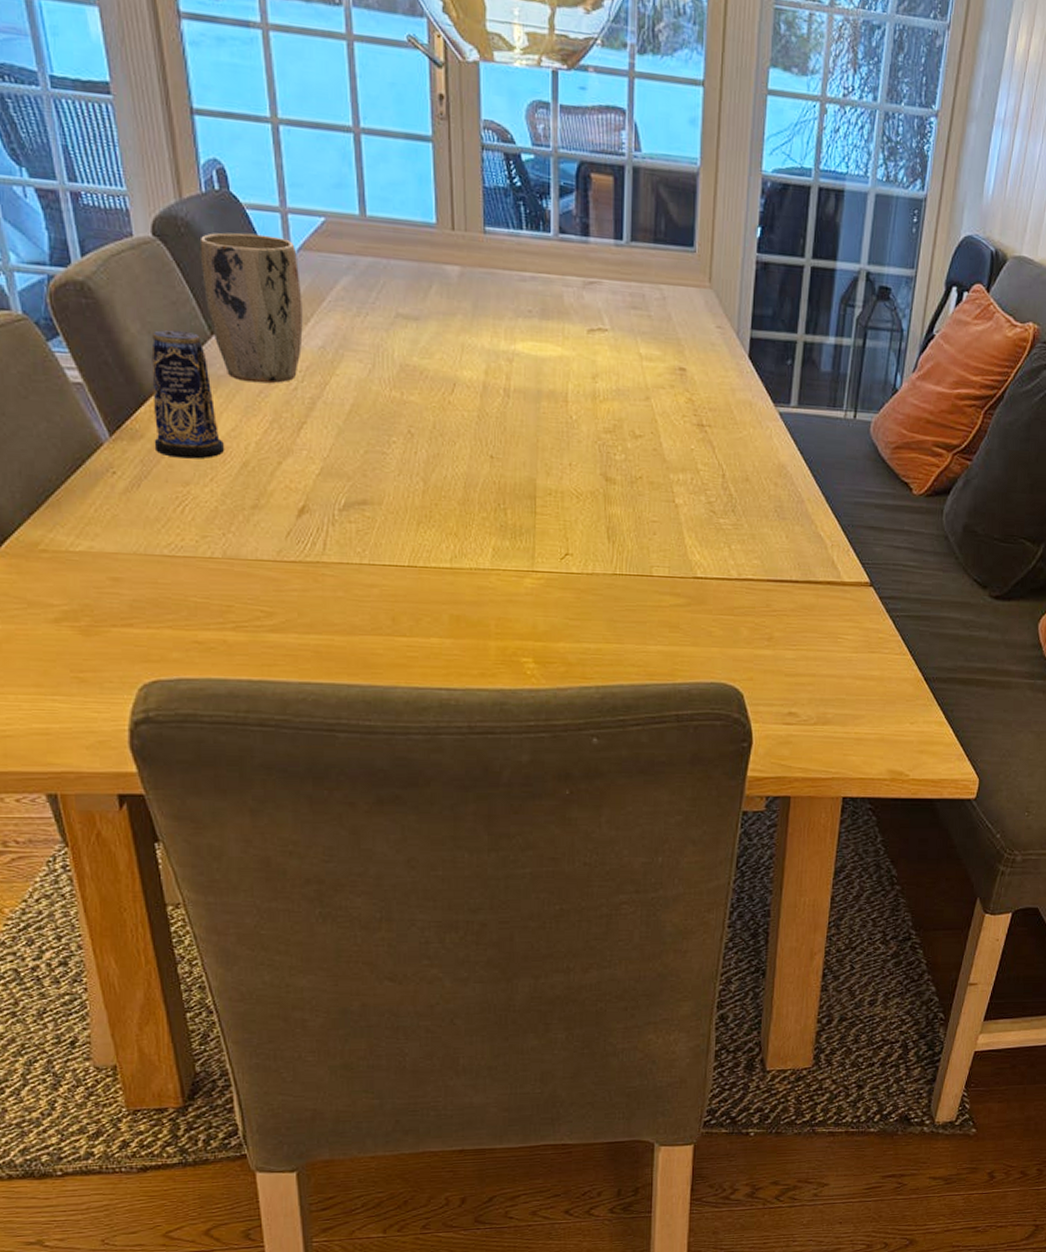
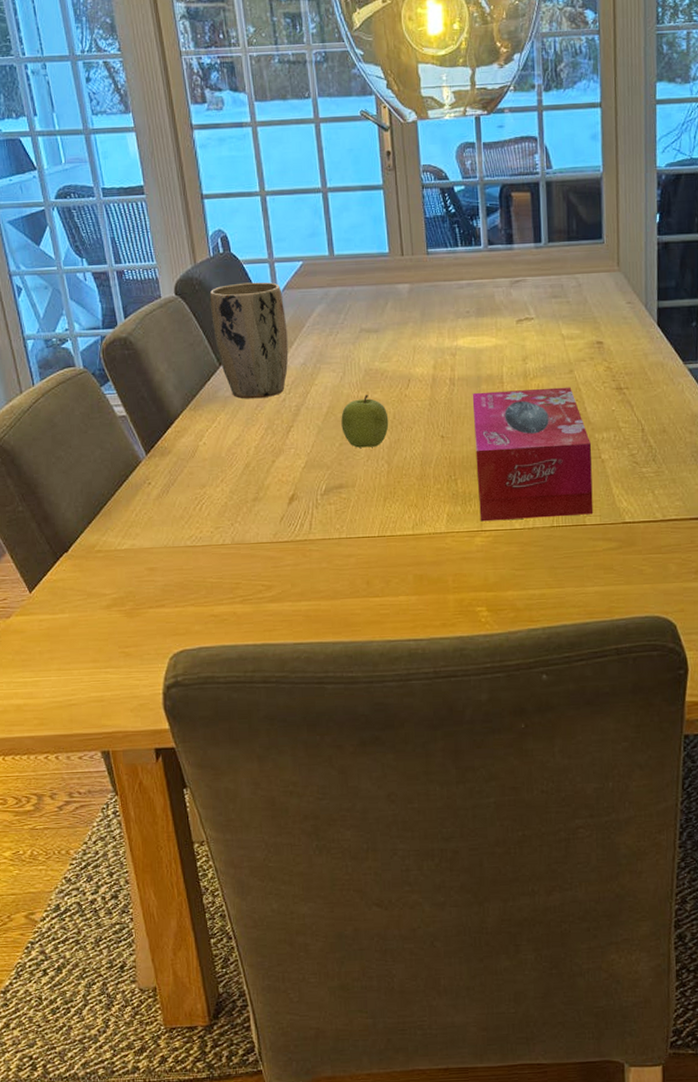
candle: present [151,330,224,459] -> none [175,365,231,466]
fruit: none [368,395,427,460] -> present [341,395,389,448]
tissue box: none [529,409,665,565] -> present [472,387,594,522]

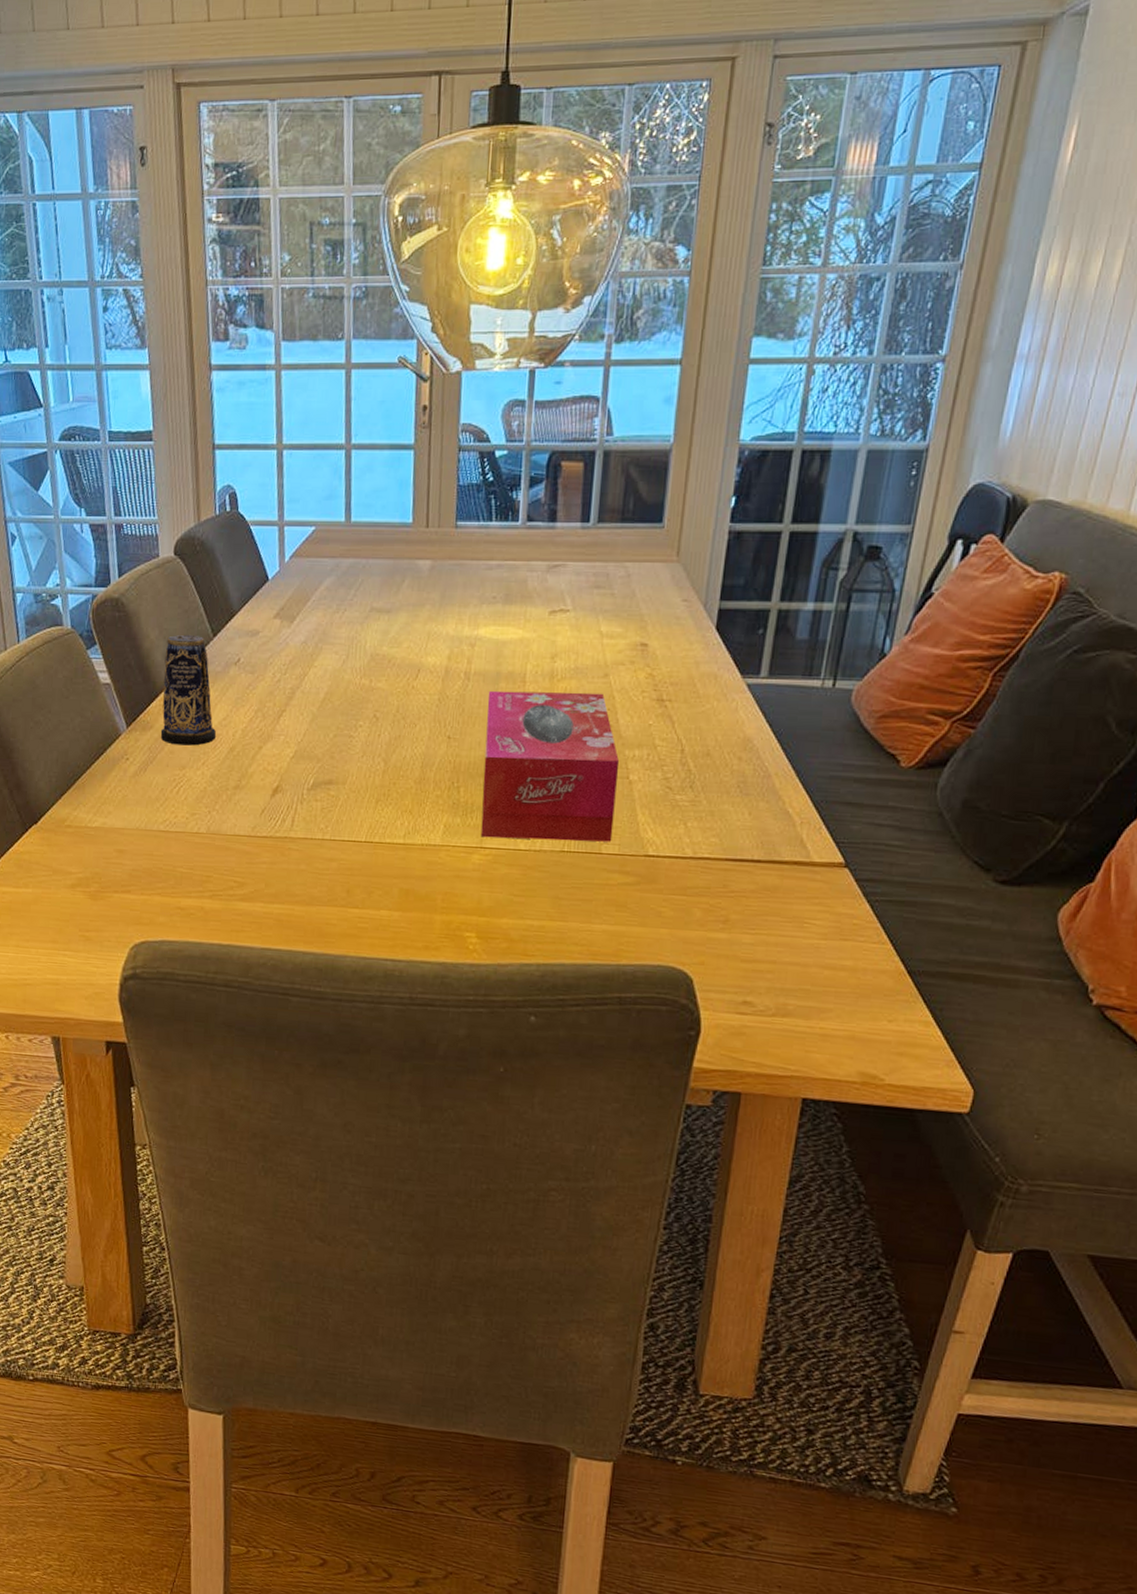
candle: none [175,365,231,466] -> present [160,634,216,746]
plant pot: present [209,282,289,399] -> none [210,546,291,677]
fruit: present [341,395,389,448] -> none [338,683,391,742]

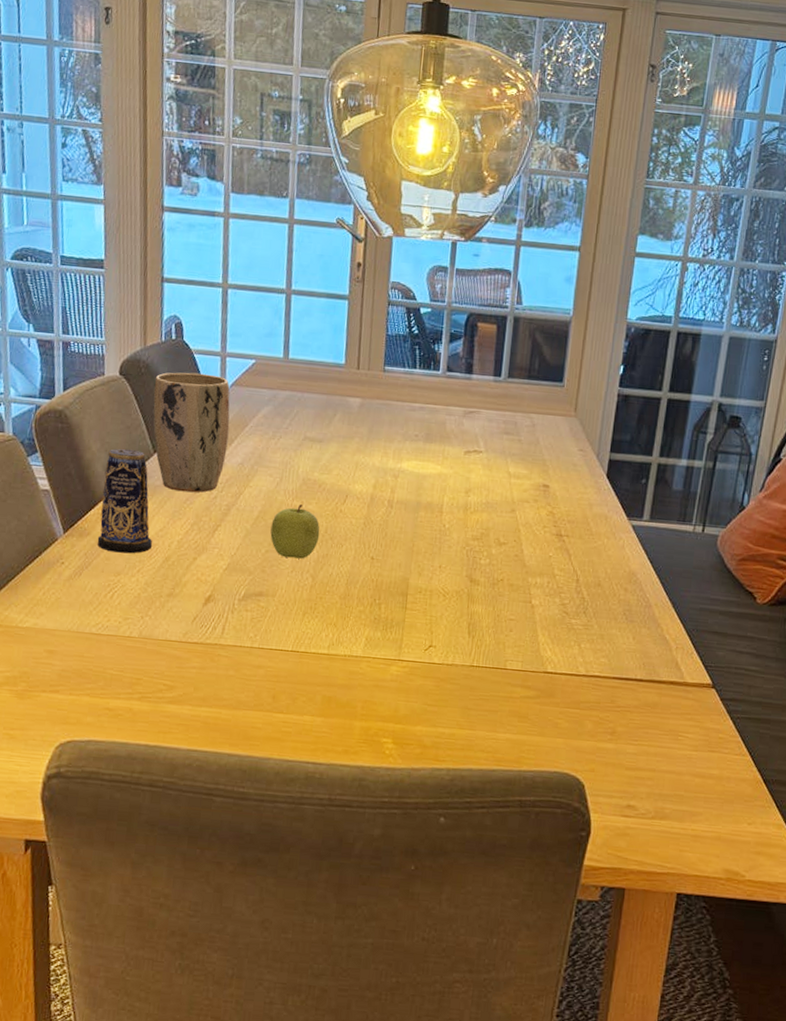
plant pot: none [210,546,291,677] -> present [153,372,230,493]
fruit: none [338,683,391,742] -> present [270,504,320,559]
tissue box: present [480,690,620,842] -> none [399,518,524,659]

